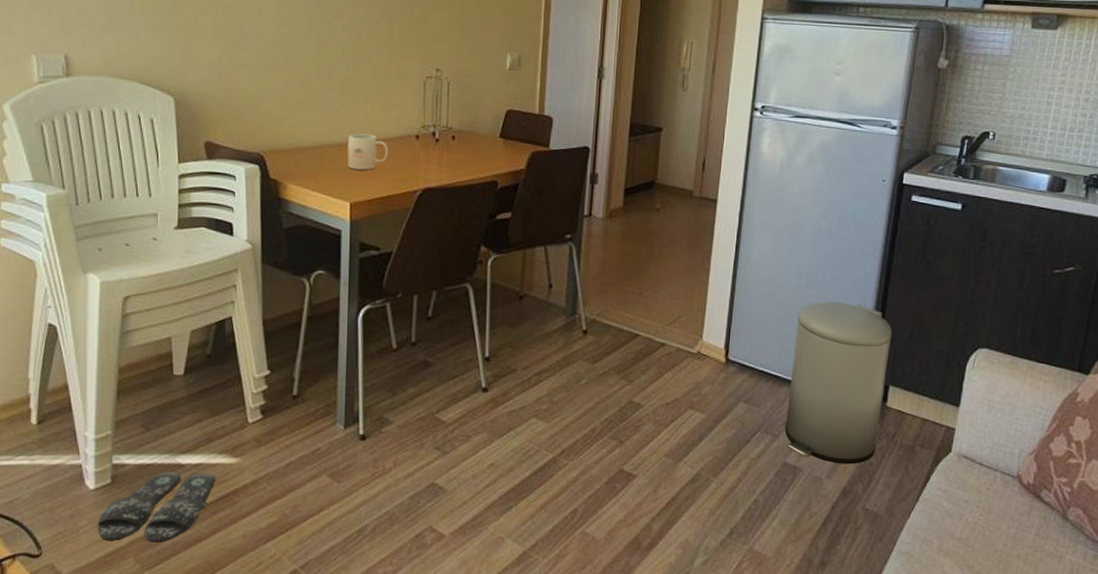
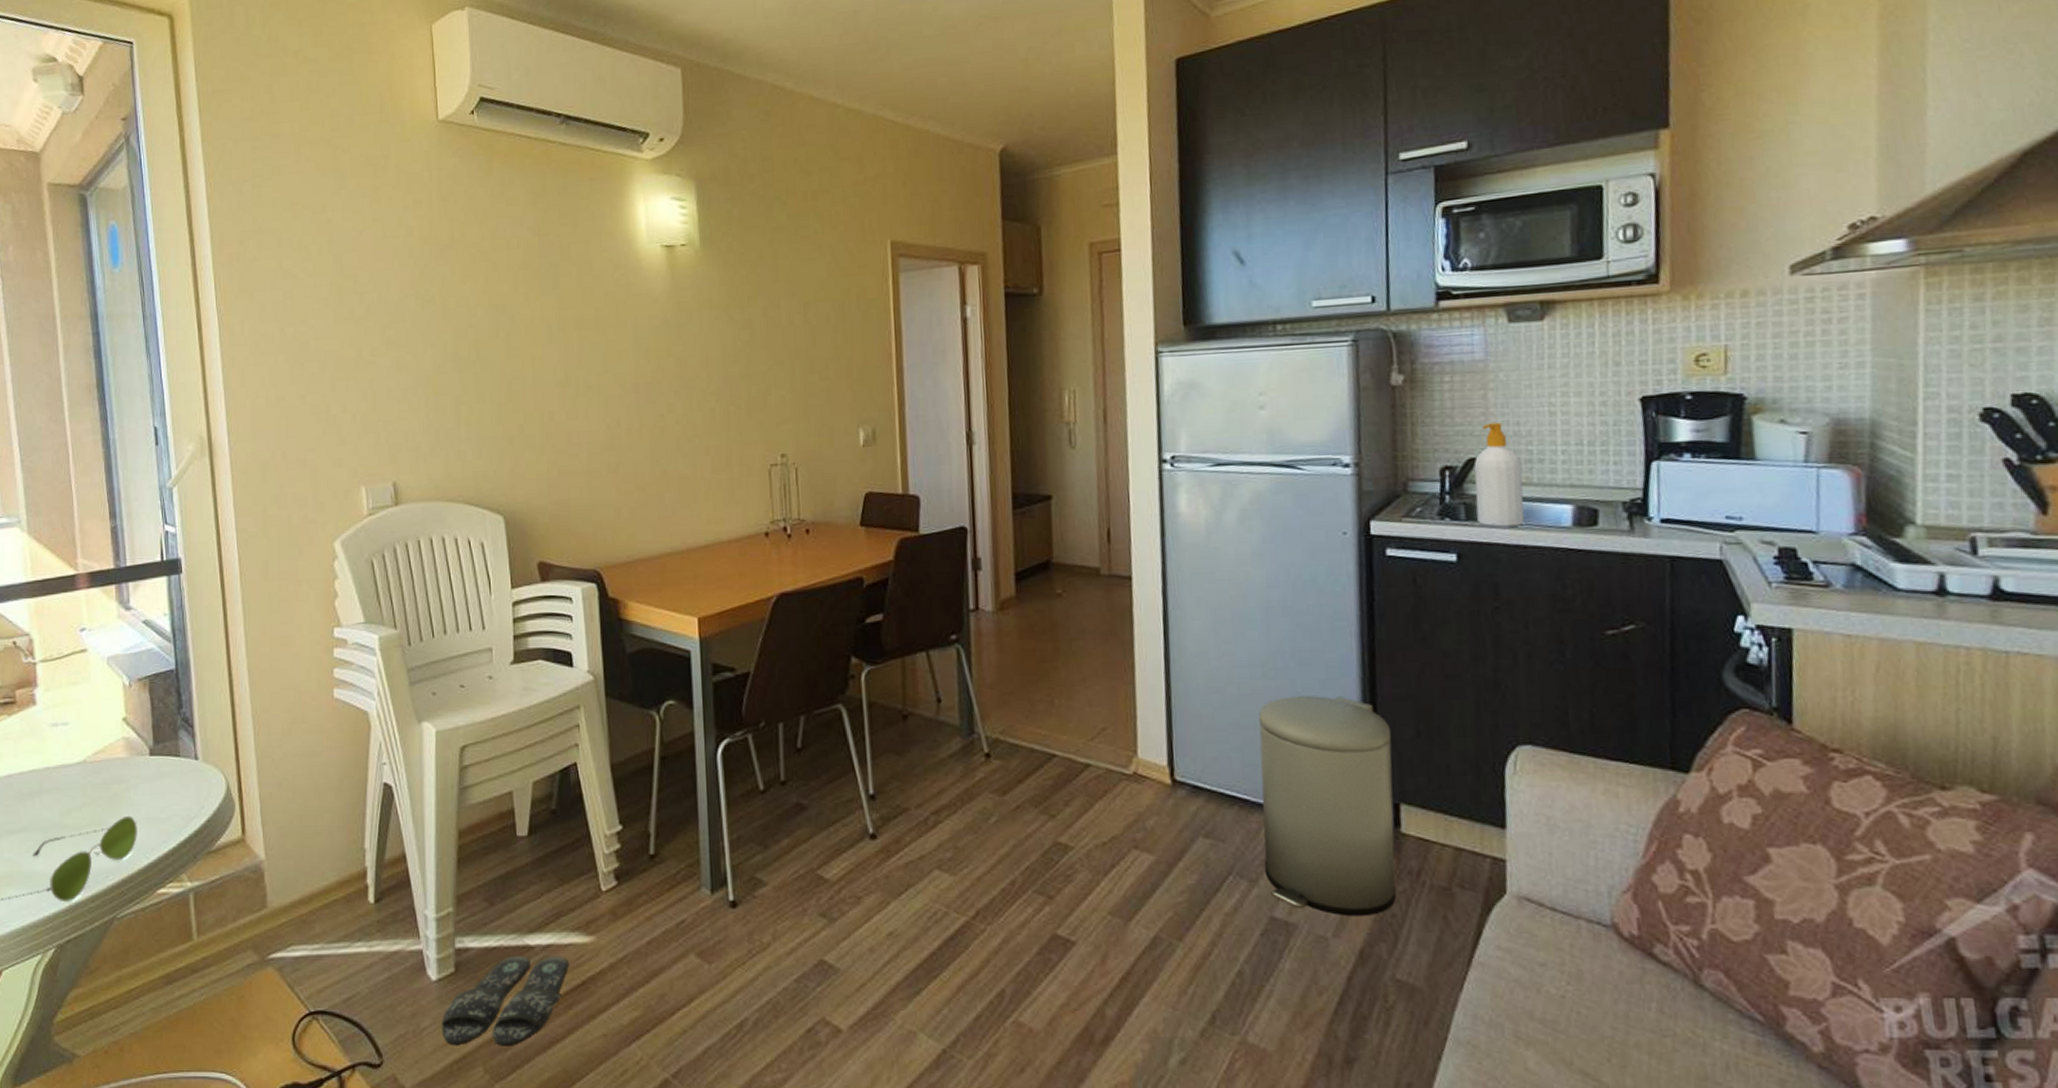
mug: present [347,133,389,170] -> none [690,536,736,579]
soap bottle: none [981,106,1021,187] -> present [1473,422,1525,527]

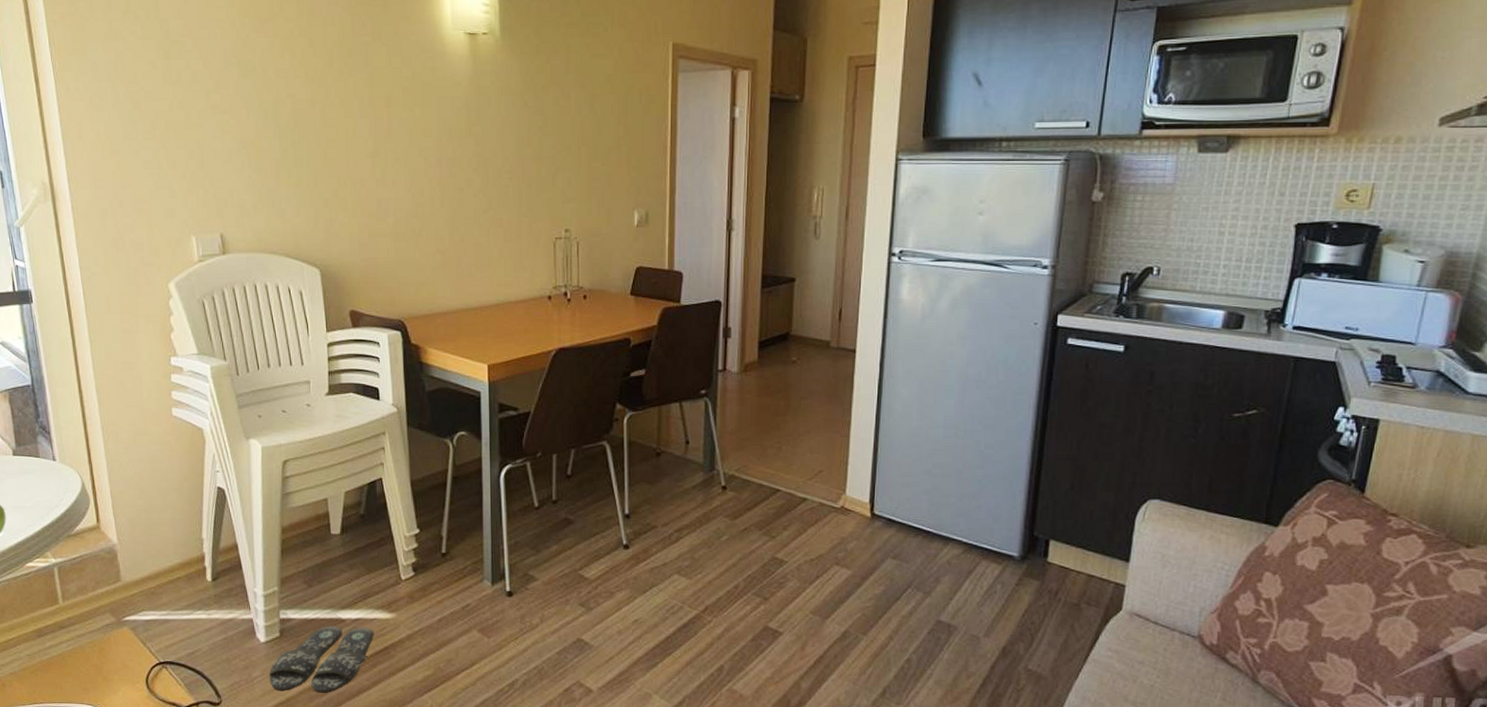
pedal bin: present [1258,696,1396,915] -> none [937,453,1051,622]
soap bottle: present [1473,422,1525,527] -> none [1146,238,1189,325]

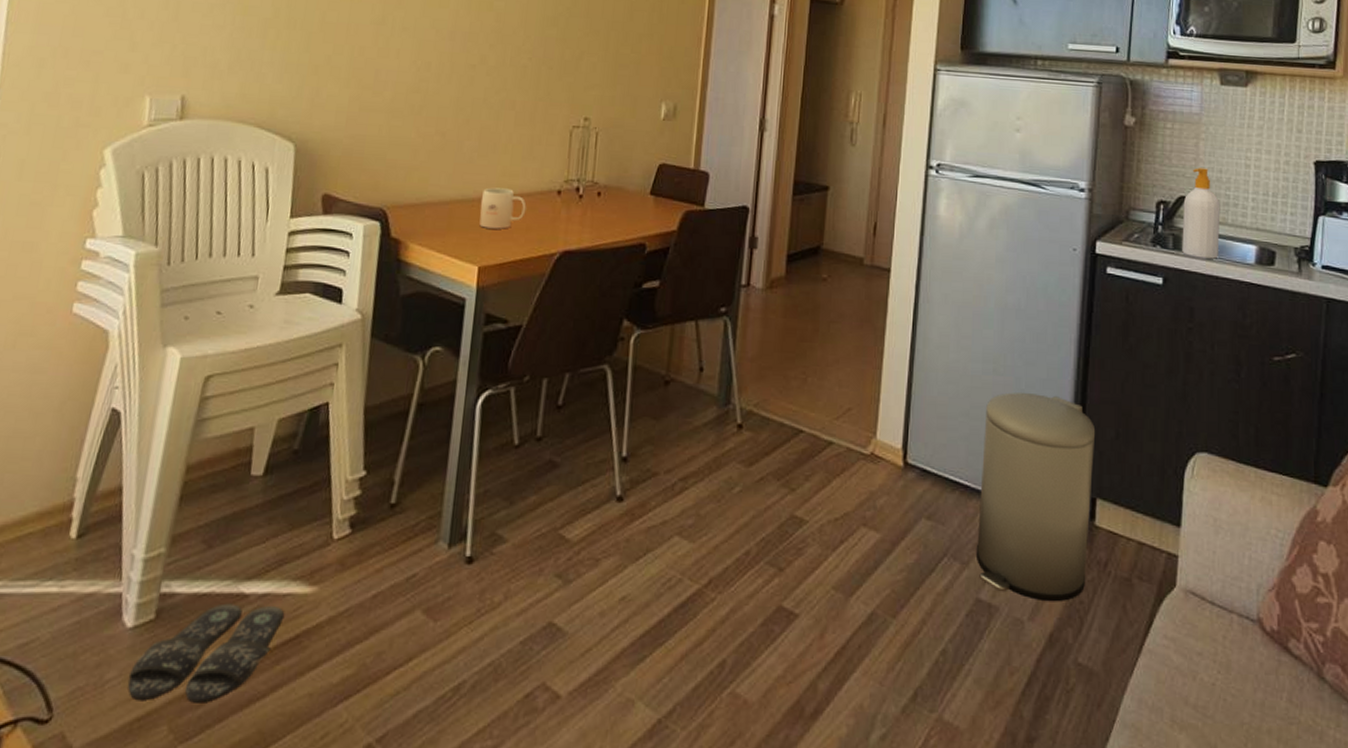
mug: none [482,297,523,332] -> present [479,187,527,229]
pedal bin: none [937,453,1051,622] -> present [975,392,1096,601]
soap bottle: none [1146,238,1189,325] -> present [1182,168,1221,259]

